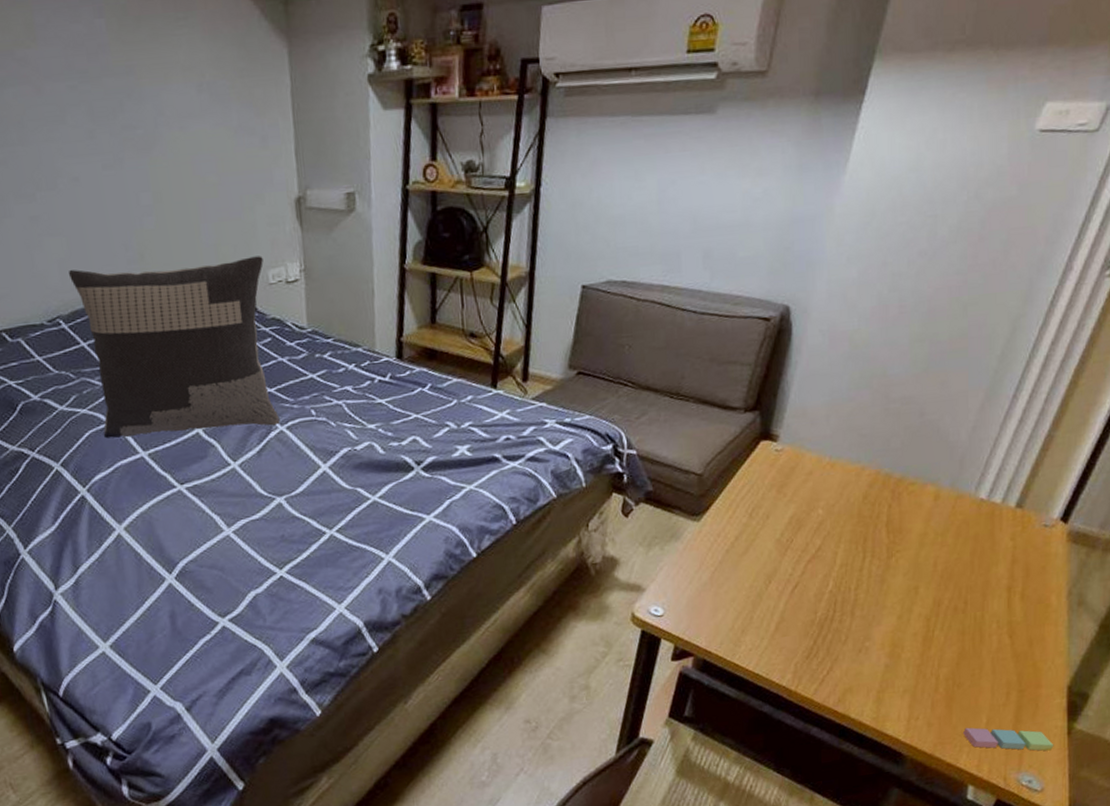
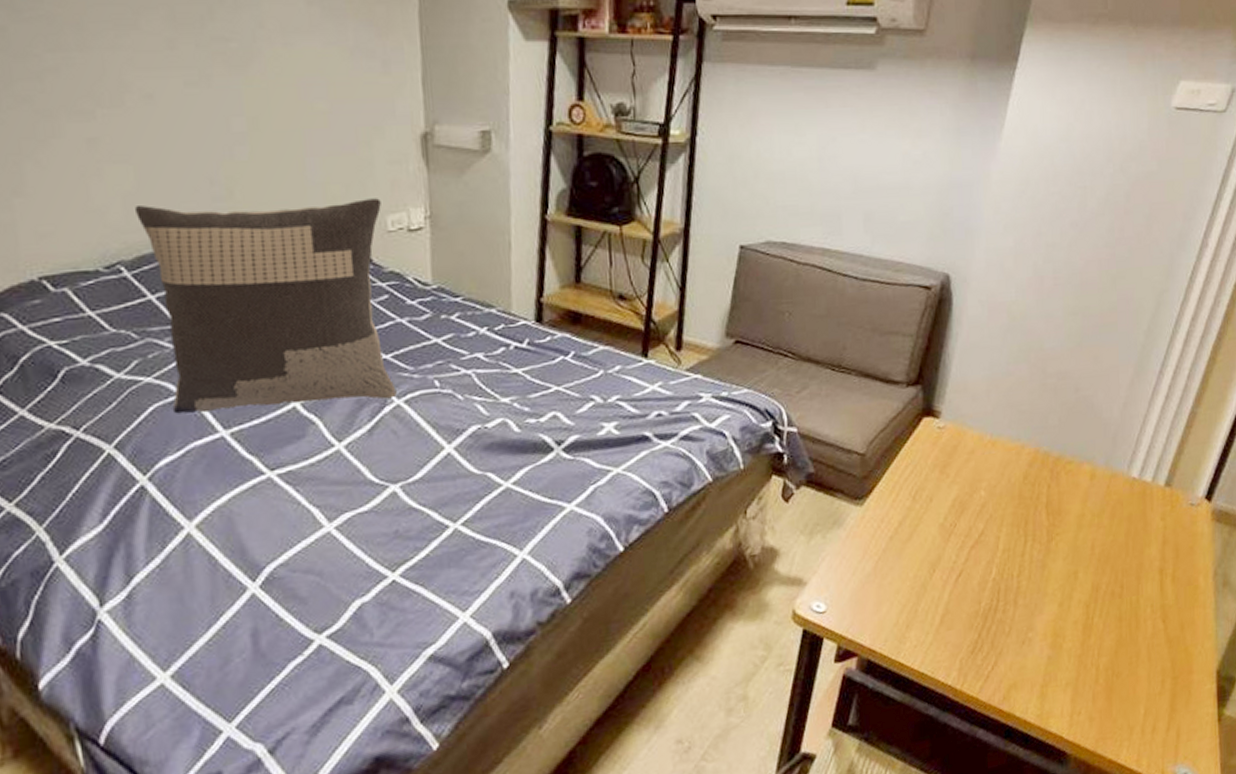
sticky notes: present [962,727,1054,751] -> none [1122,719,1206,741]

